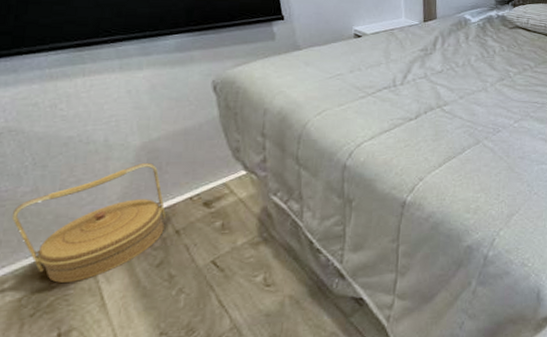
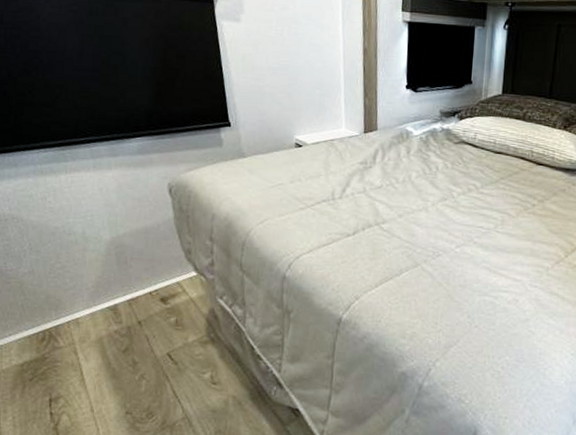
basket: present [11,162,166,284] -> none [15,256,130,356]

